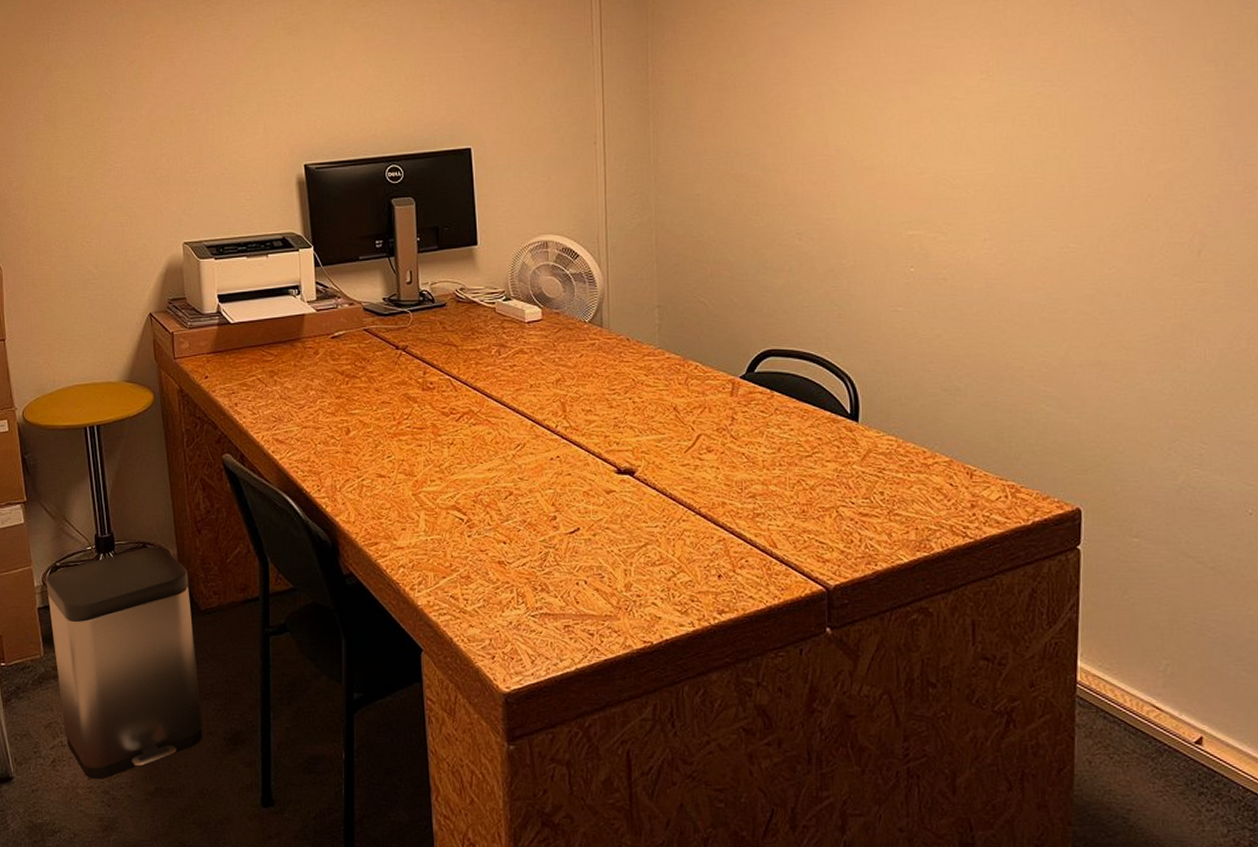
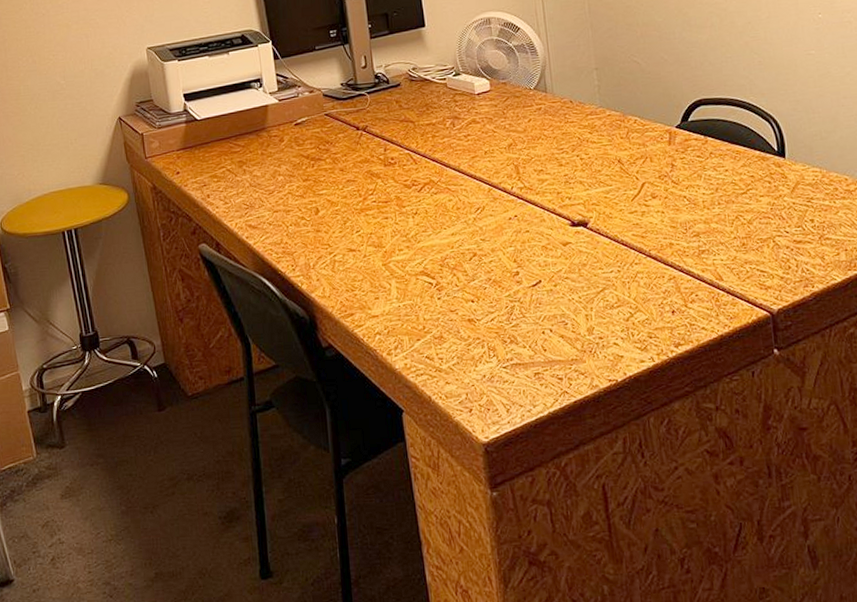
pedal bin: present [46,546,202,779] -> none [34,339,198,572]

